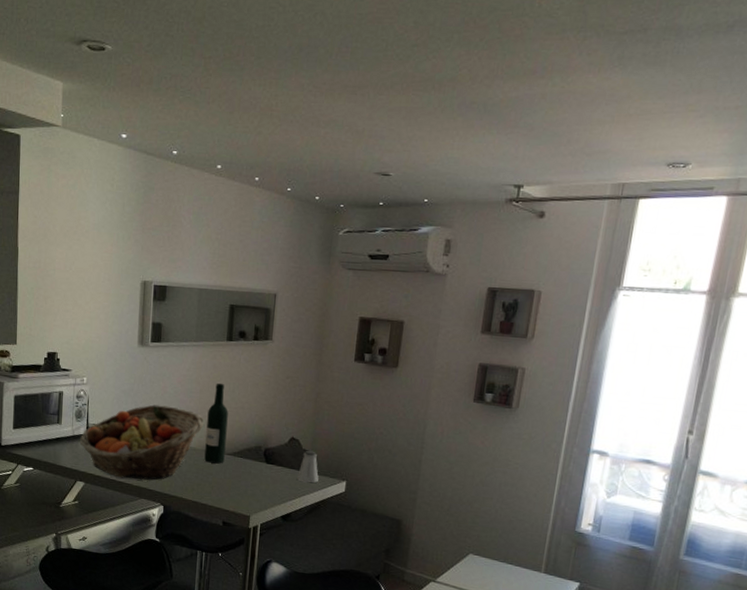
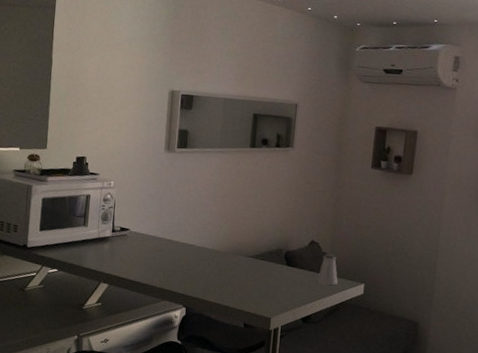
fruit basket: present [79,404,205,480] -> none [104,208,228,282]
wine bottle: present [204,383,228,464] -> none [227,187,251,266]

